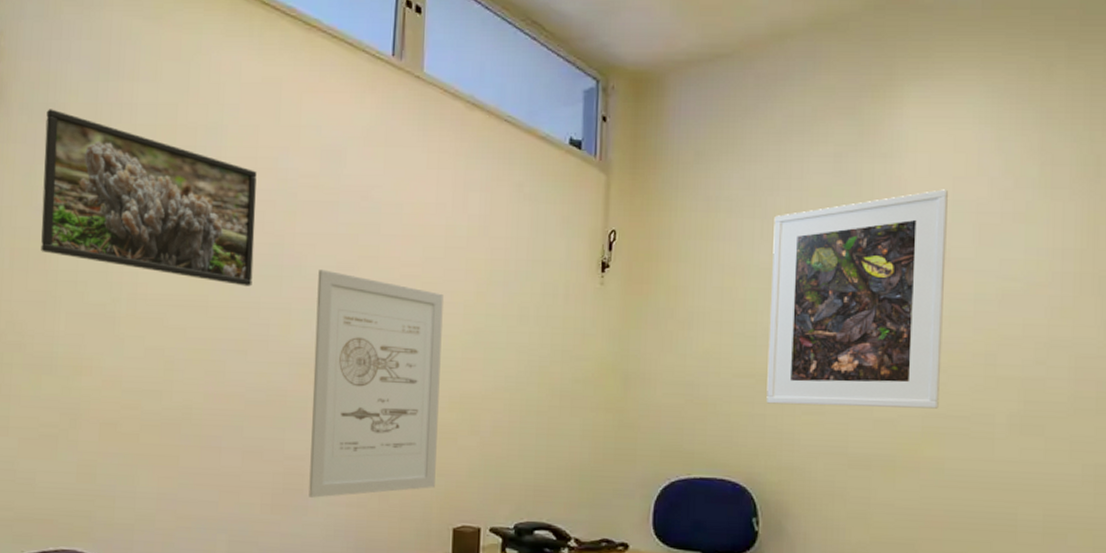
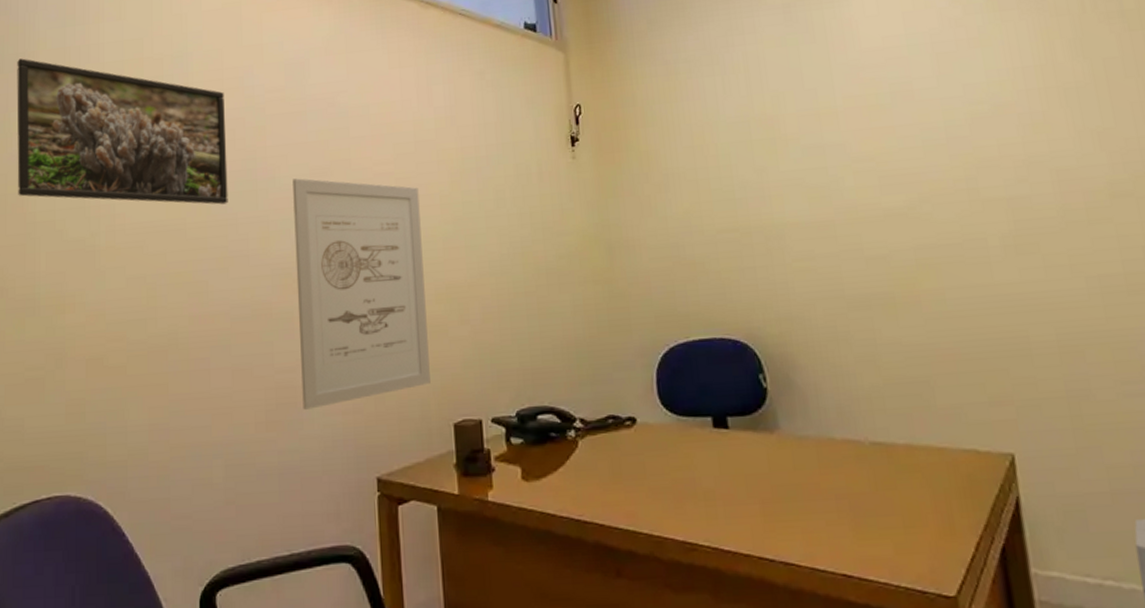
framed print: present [766,189,948,409] -> none [734,25,929,256]

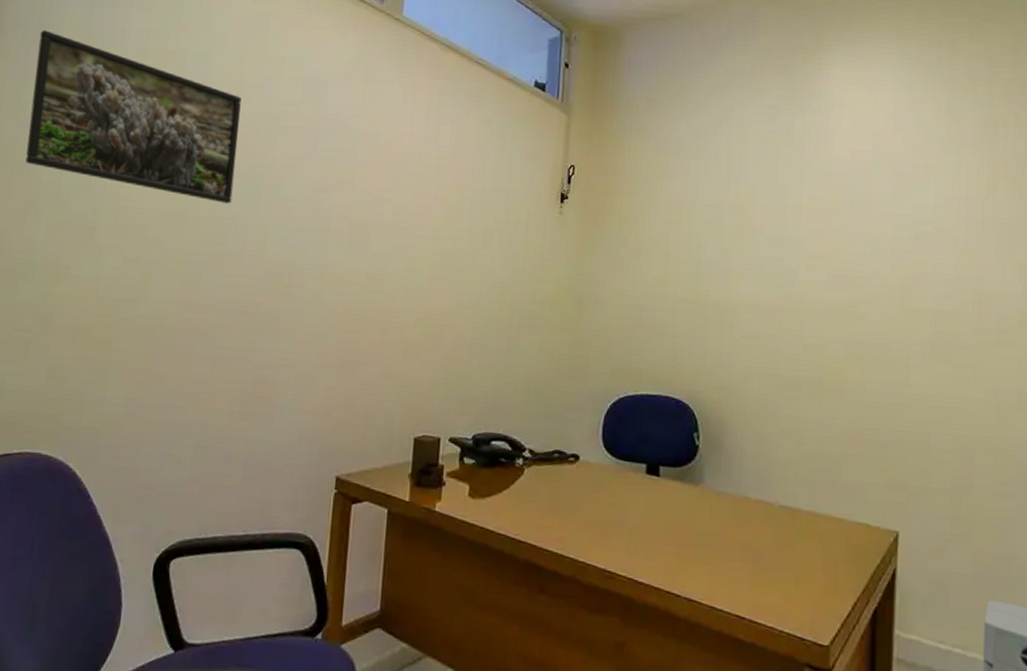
wall art: present [293,178,431,410] -> none [276,190,414,406]

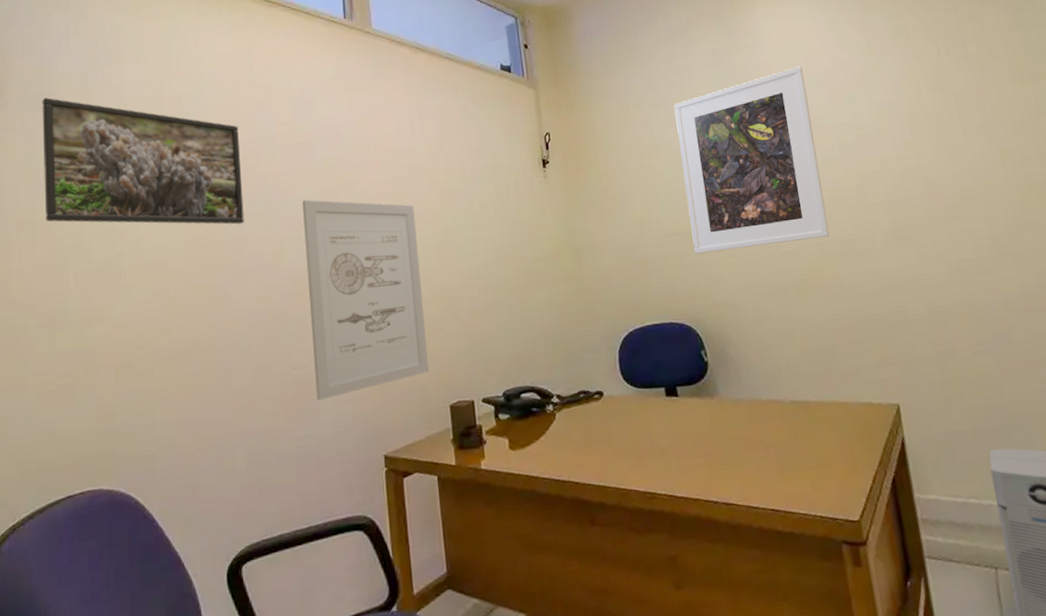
wall art: none [276,190,414,406] -> present [302,199,429,400]
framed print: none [708,141,869,336] -> present [673,66,830,254]

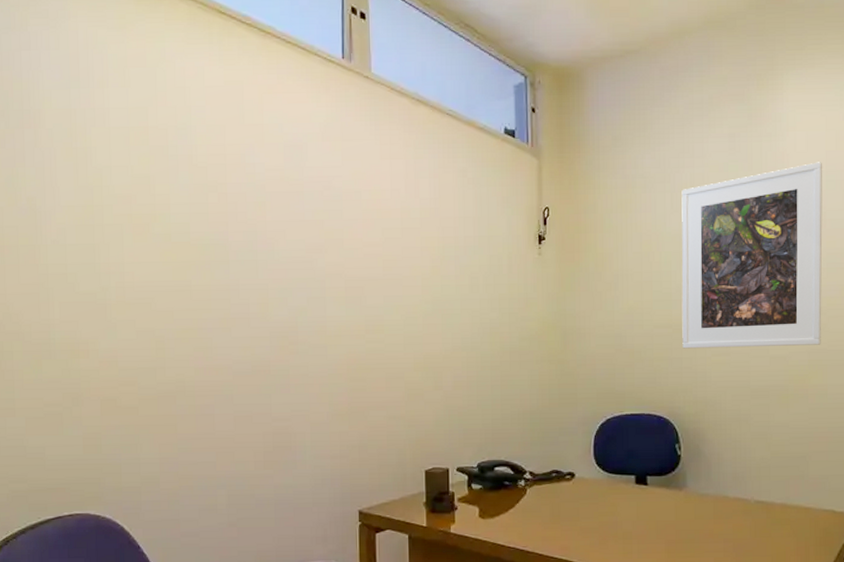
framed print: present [42,97,244,225] -> none [23,115,231,271]
wall art: present [302,199,429,400] -> none [290,253,407,453]

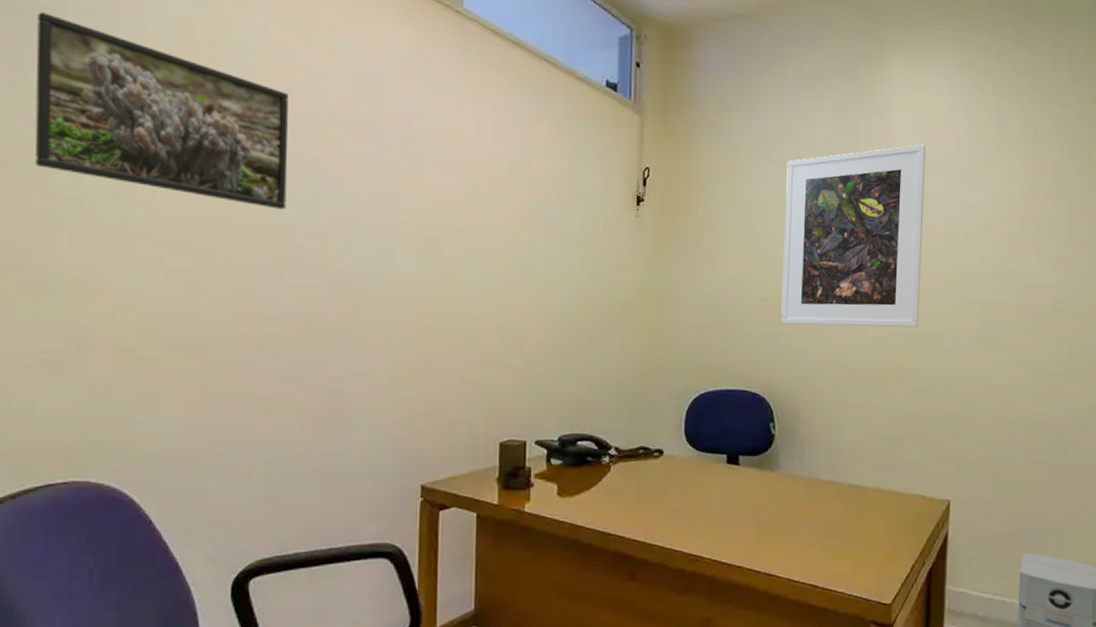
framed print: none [23,115,231,271] -> present [35,12,289,210]

